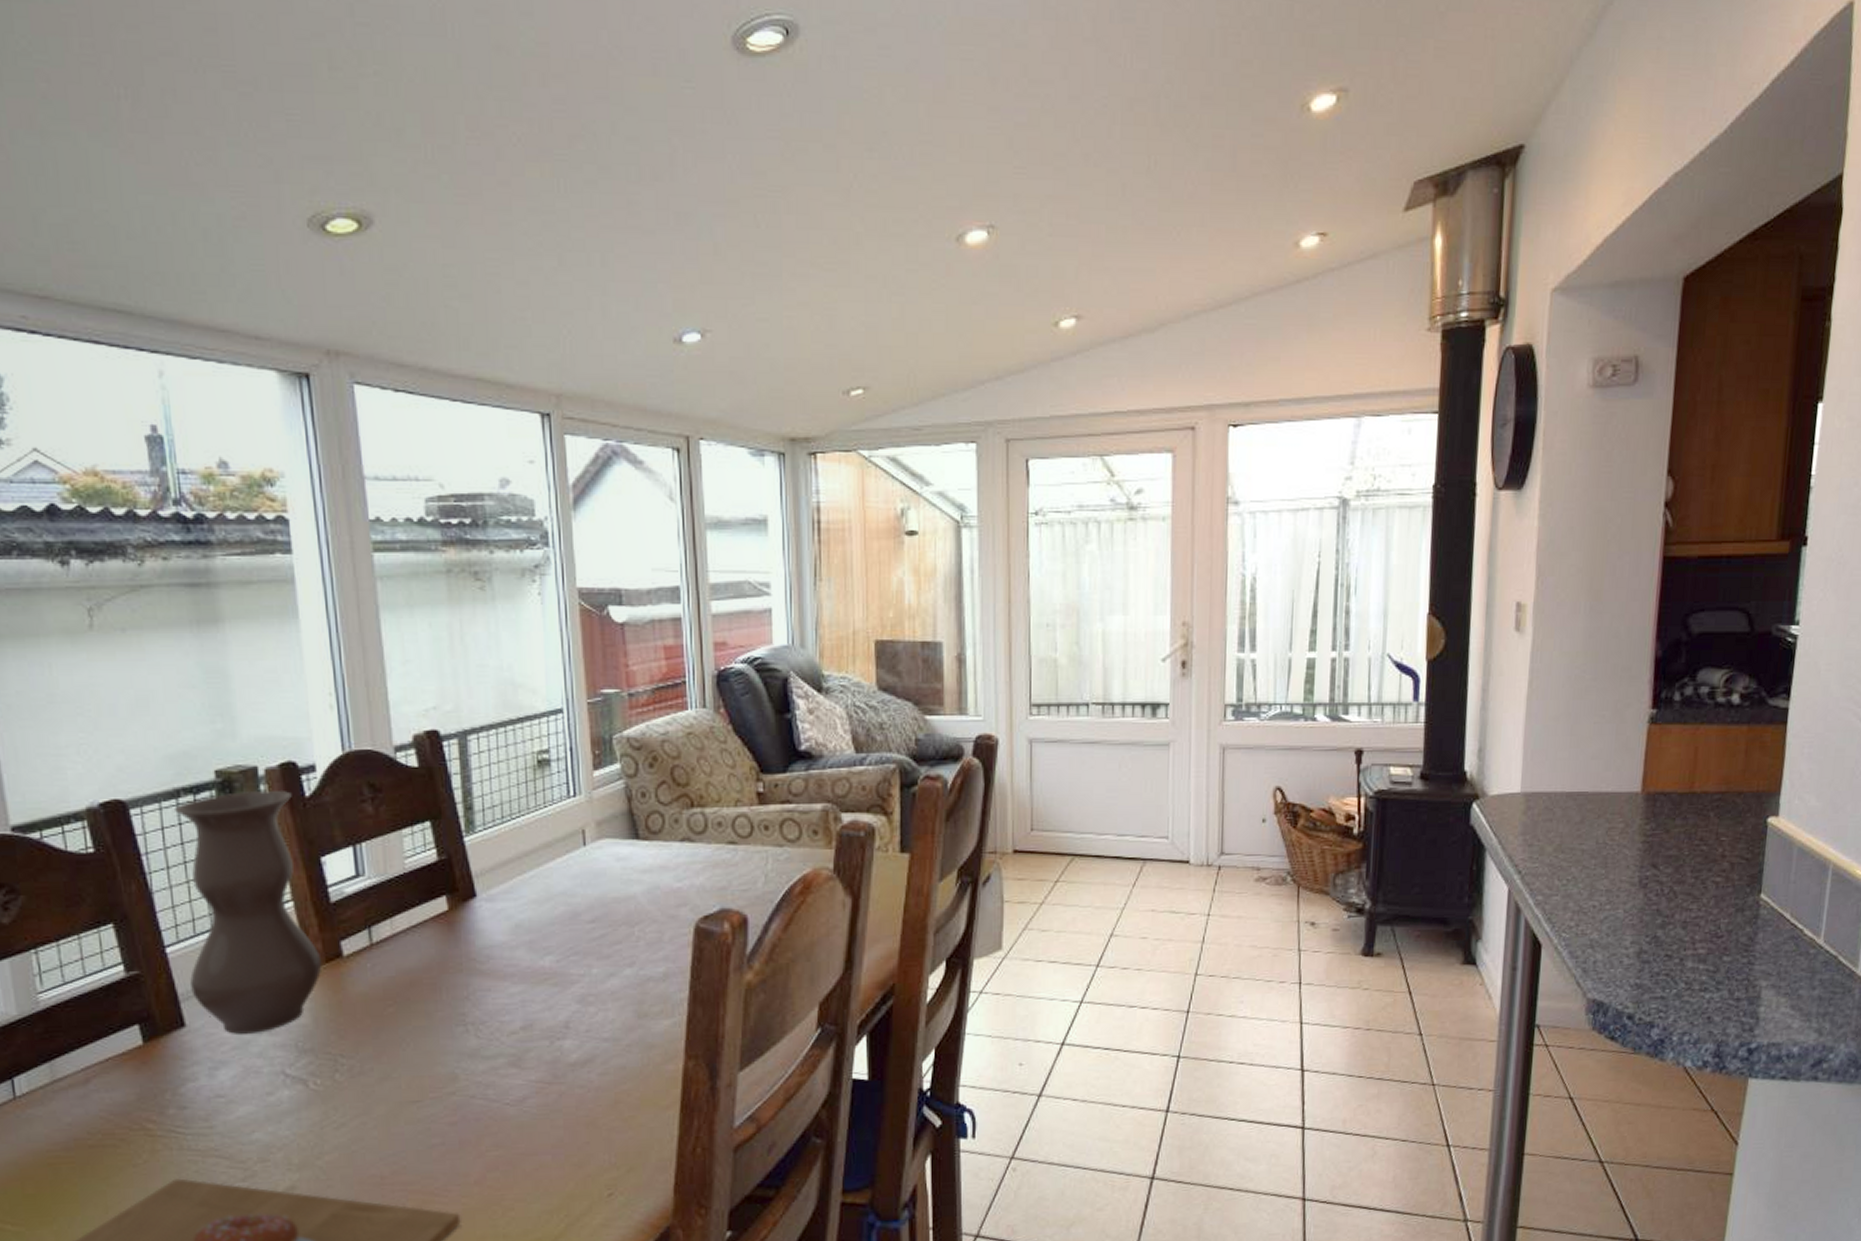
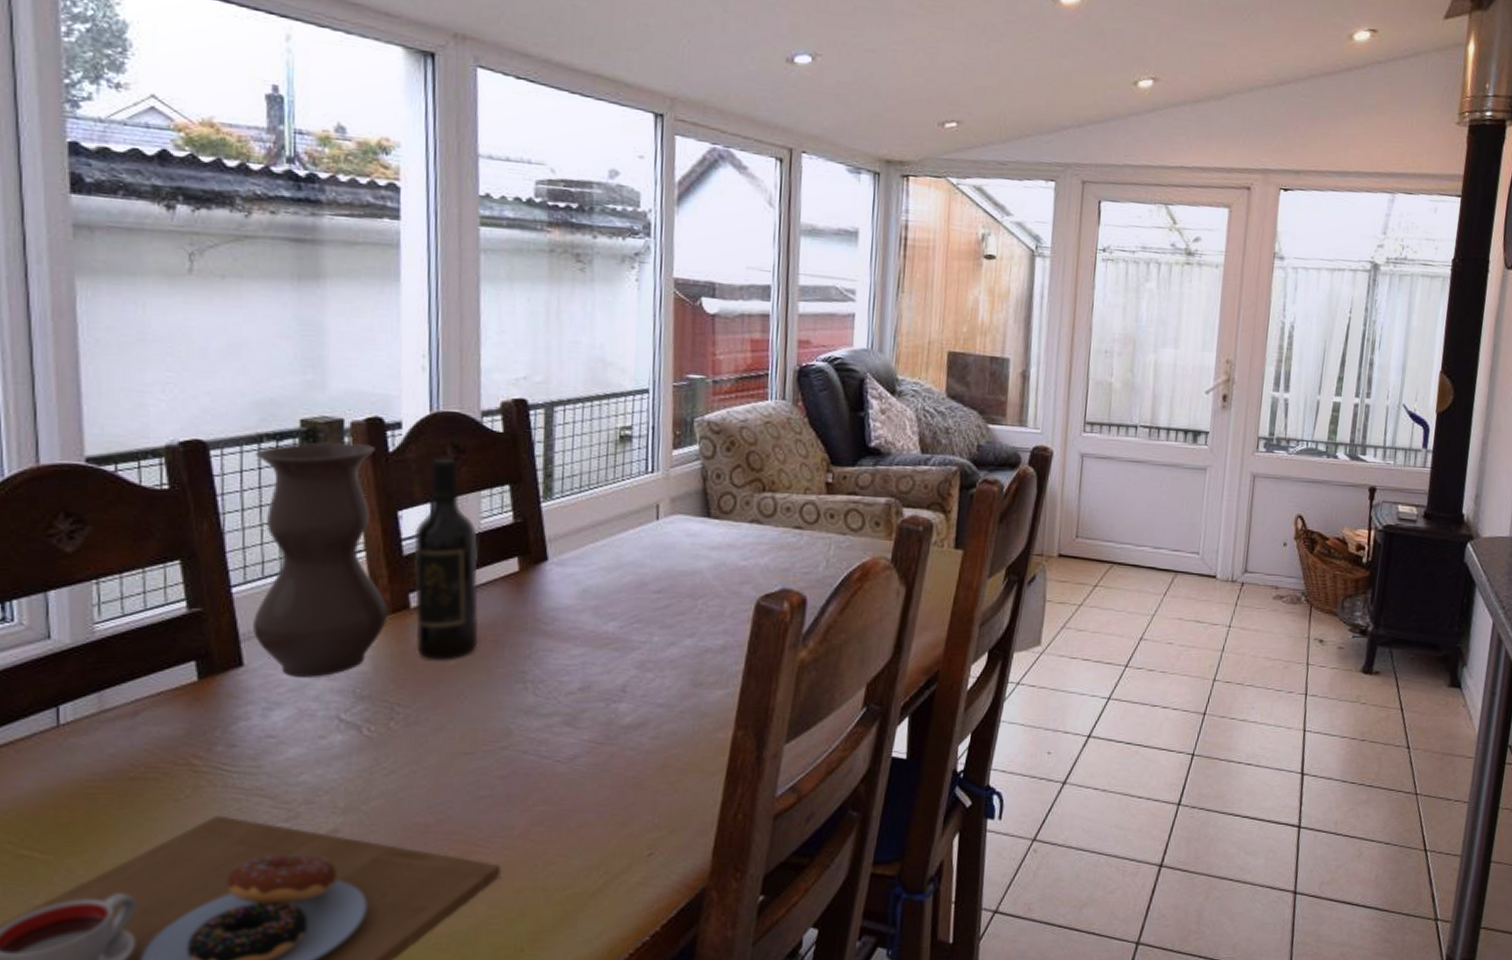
wine bottle: none [339,798,415,1007] -> present [413,457,479,660]

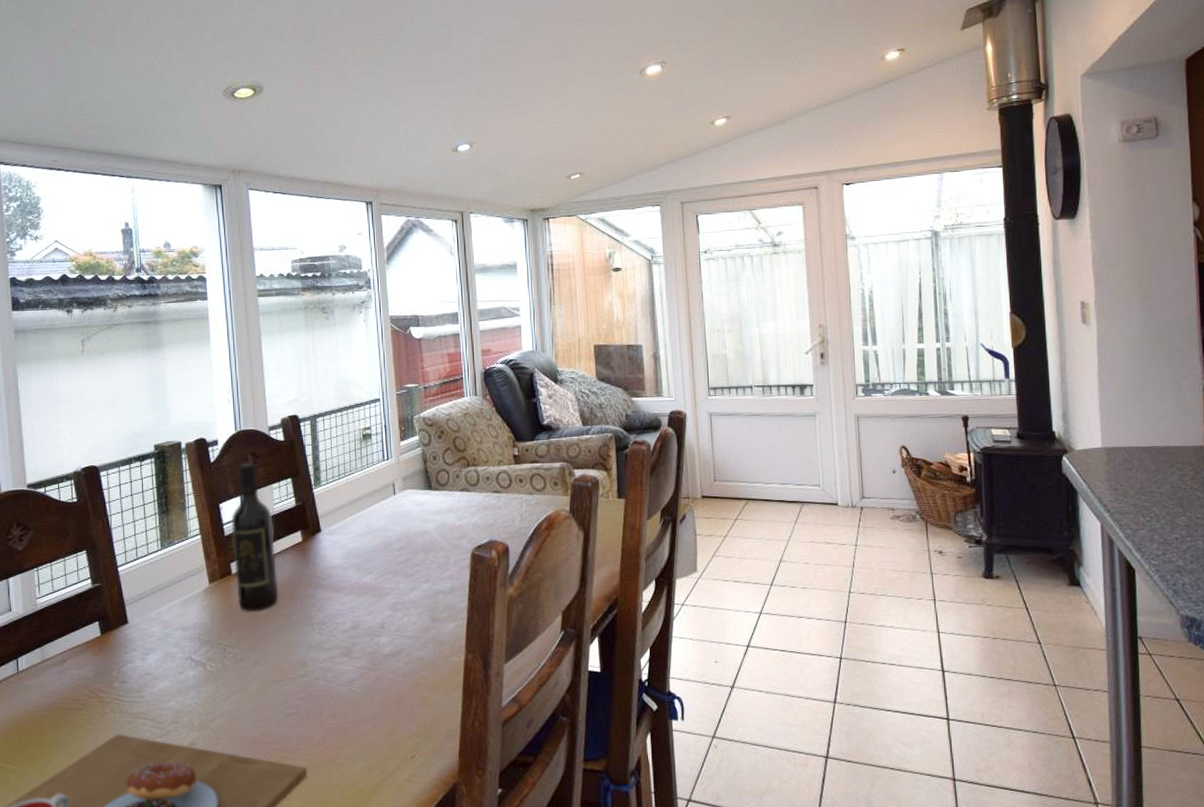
vase: present [253,442,389,677] -> none [128,458,218,629]

